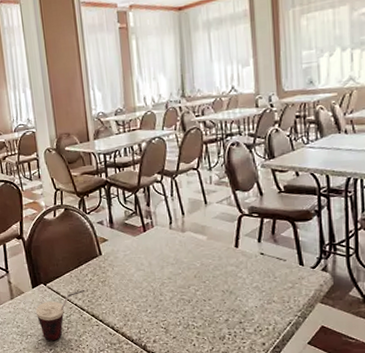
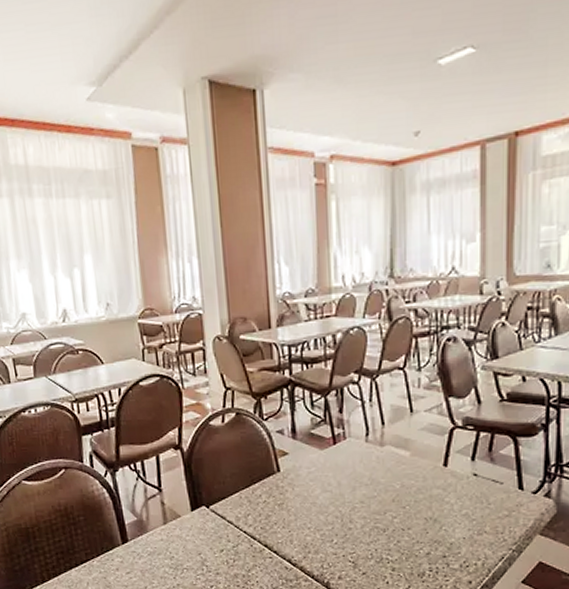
cup: present [35,289,86,341] -> none [194,513,258,576]

